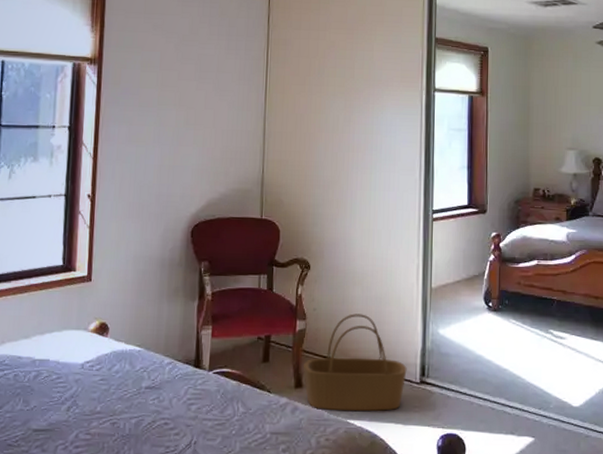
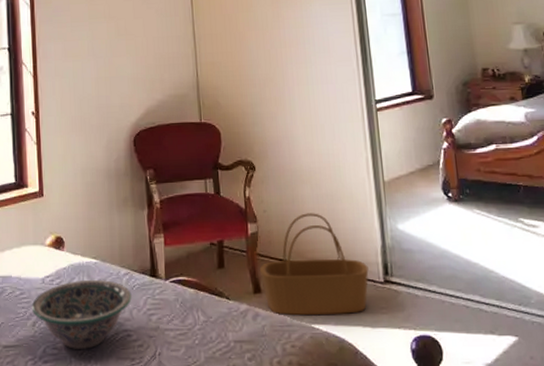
decorative bowl: none [67,367,173,435] -> present [31,279,132,349]

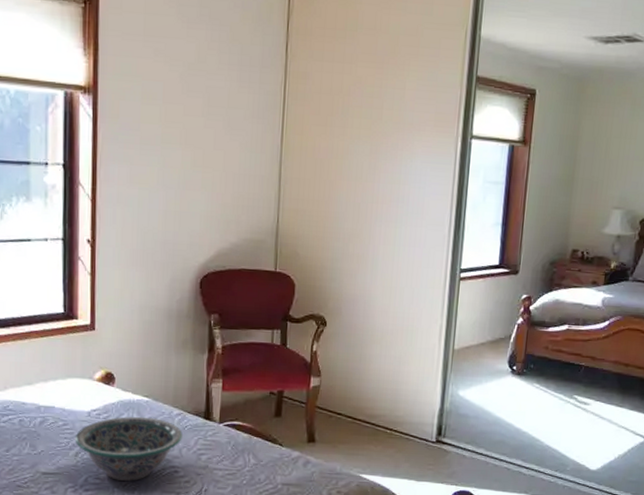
basket: present [259,213,369,315] -> none [316,372,423,468]

